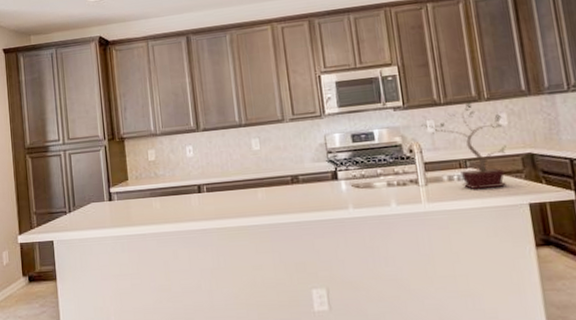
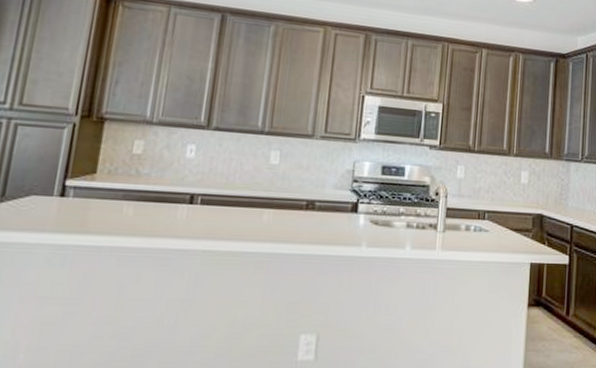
potted plant: present [420,102,506,189] -> none [451,154,525,243]

